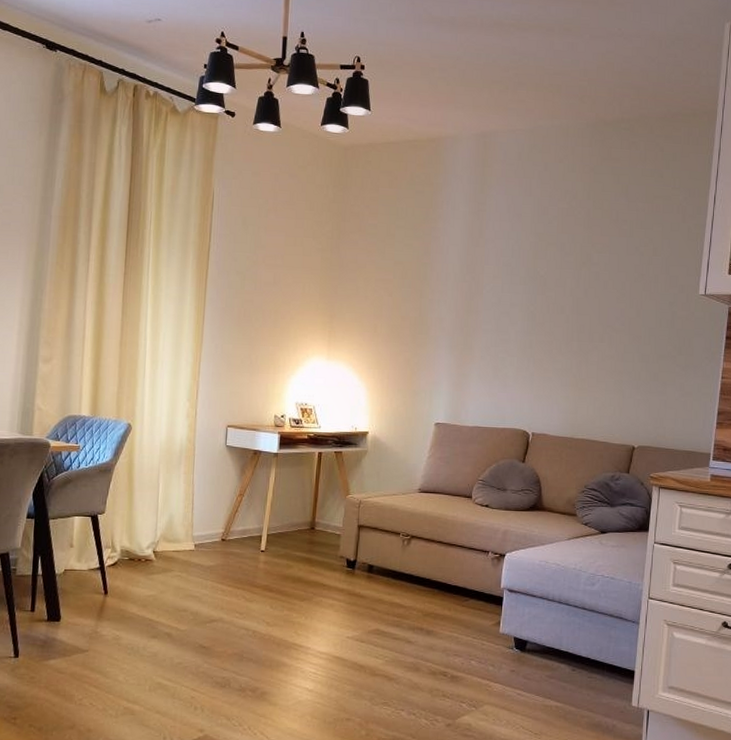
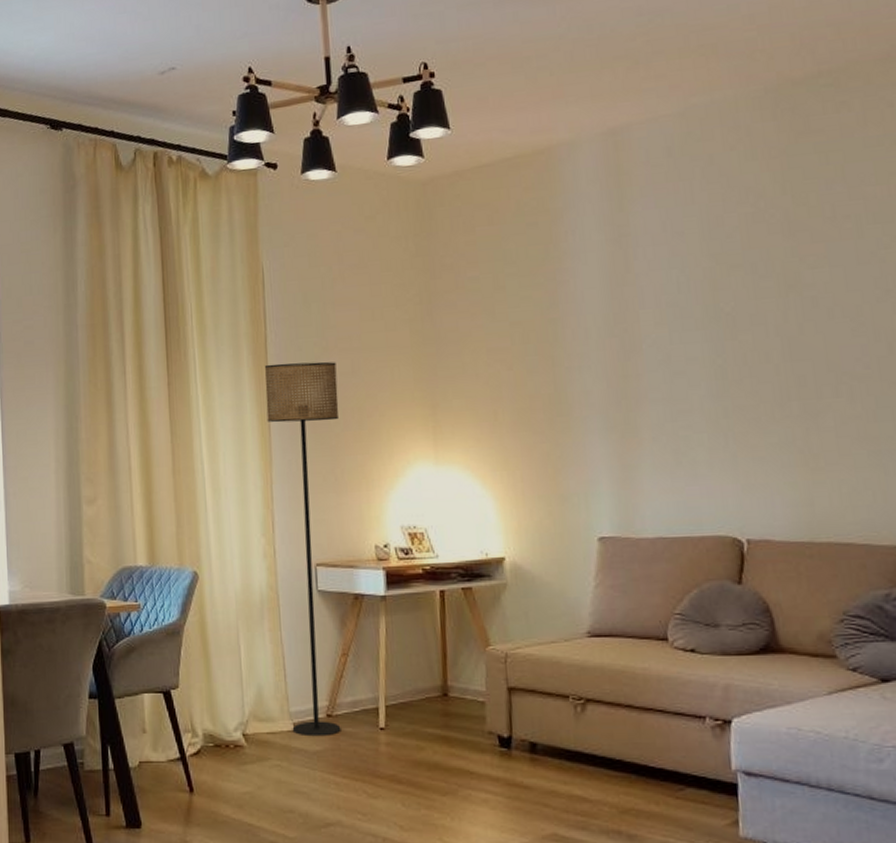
floor lamp: none [193,268,262,555] -> present [265,361,341,737]

